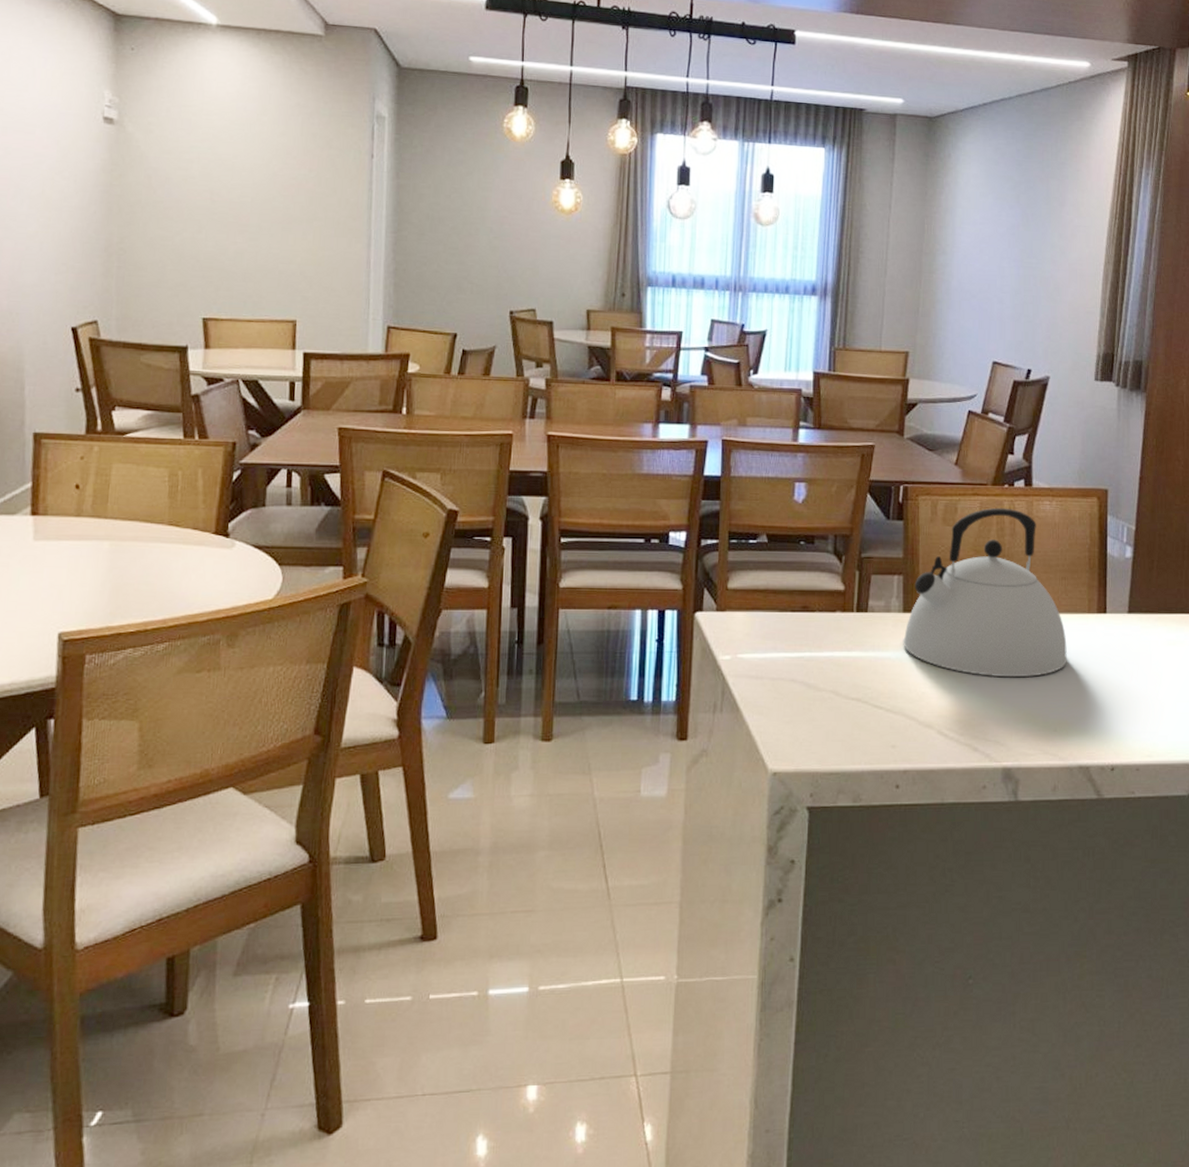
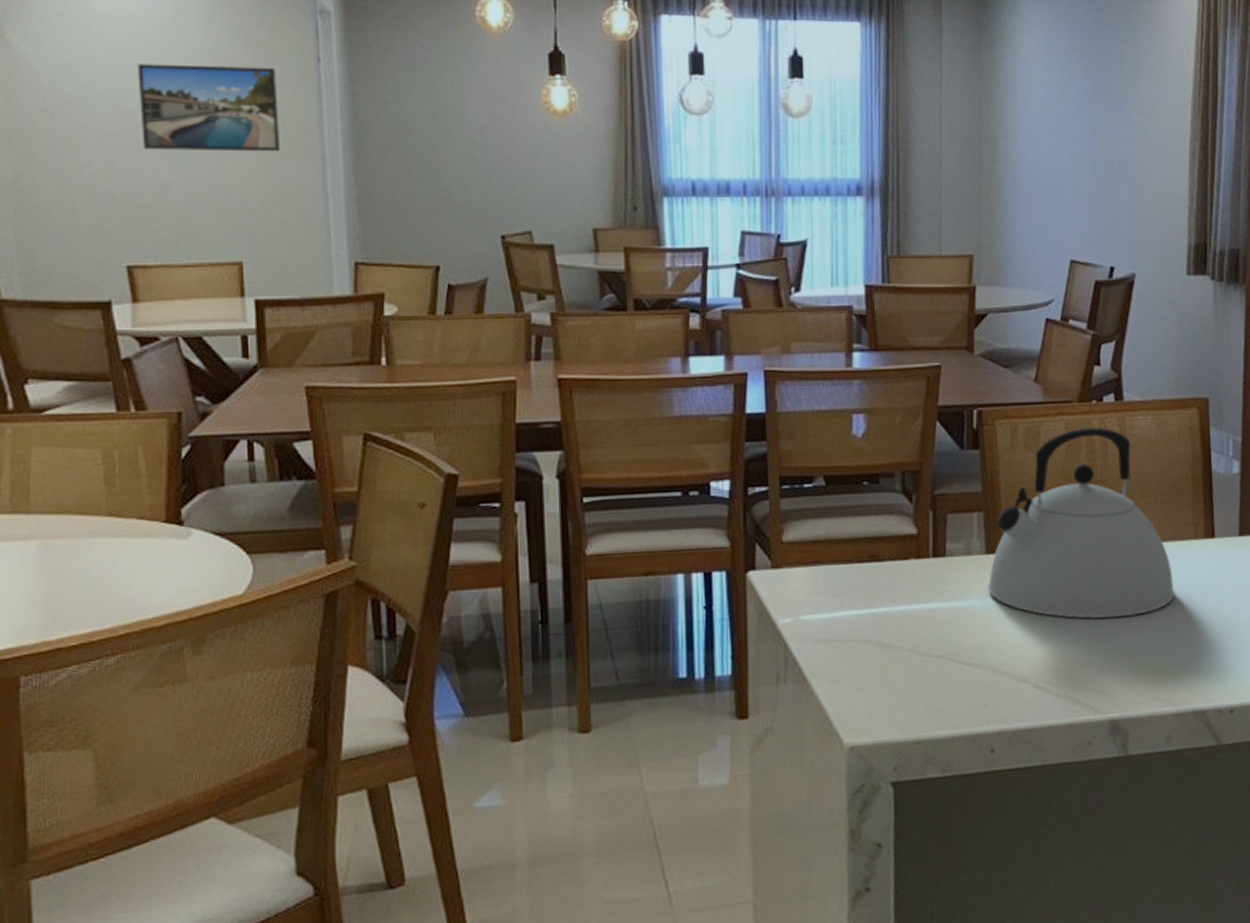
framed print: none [224,152,337,231] -> present [137,64,280,152]

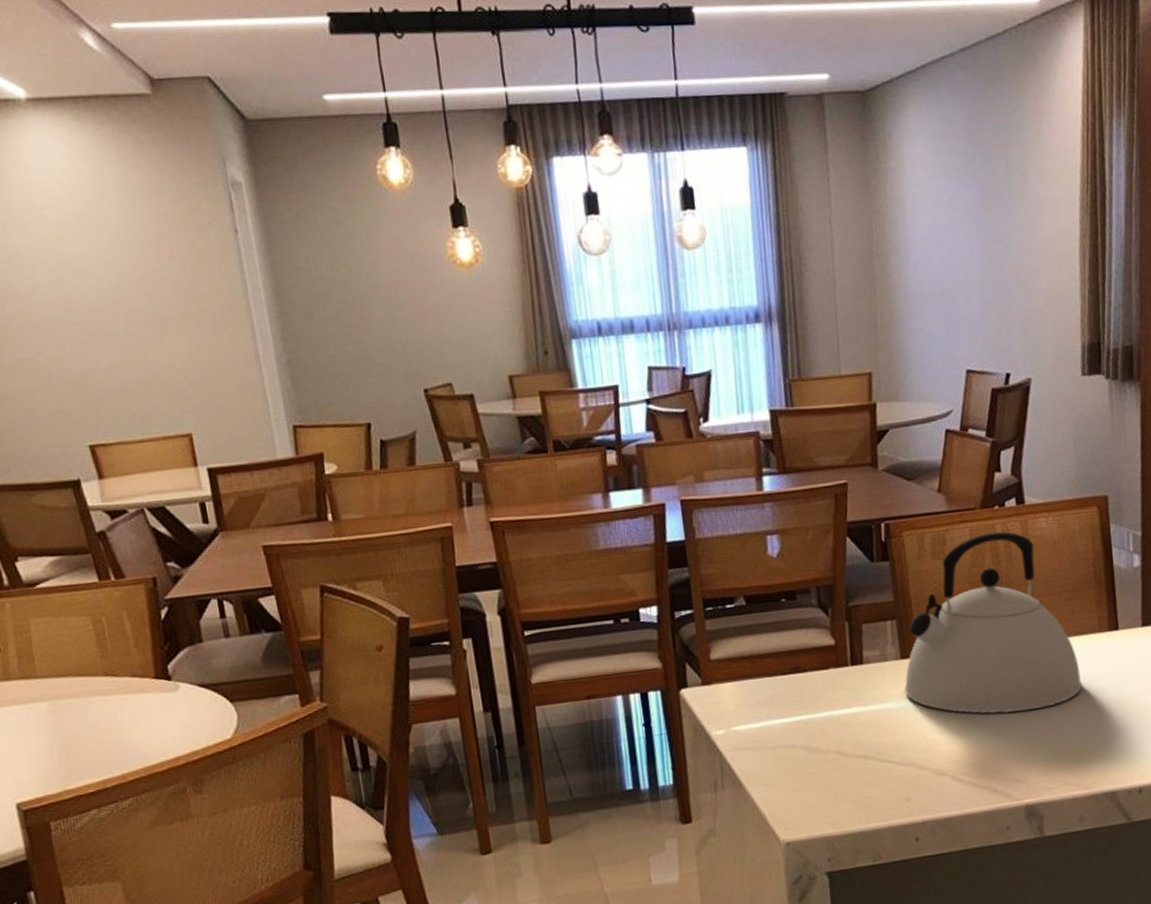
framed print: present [137,64,280,152] -> none [71,243,212,334]

